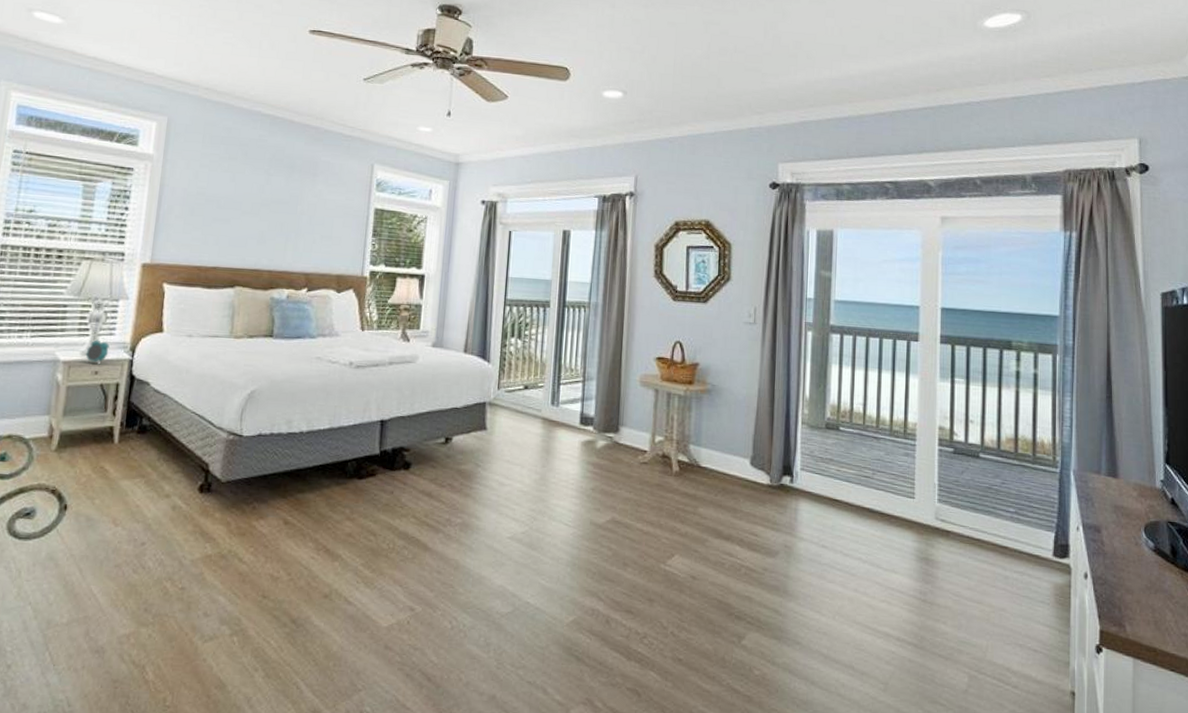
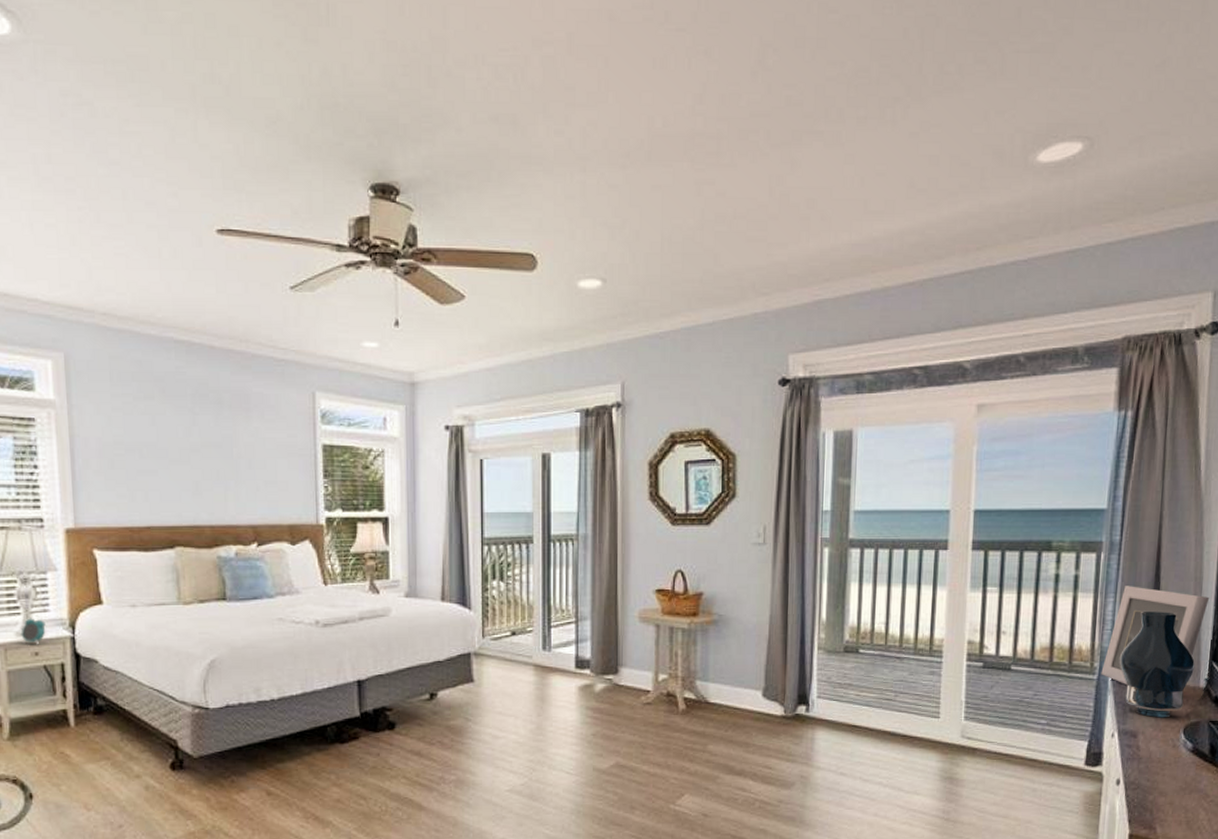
picture frame: none [1063,387,1158,481] -> present [1101,586,1210,686]
vase: none [1079,412,1149,516] -> present [1119,612,1195,718]

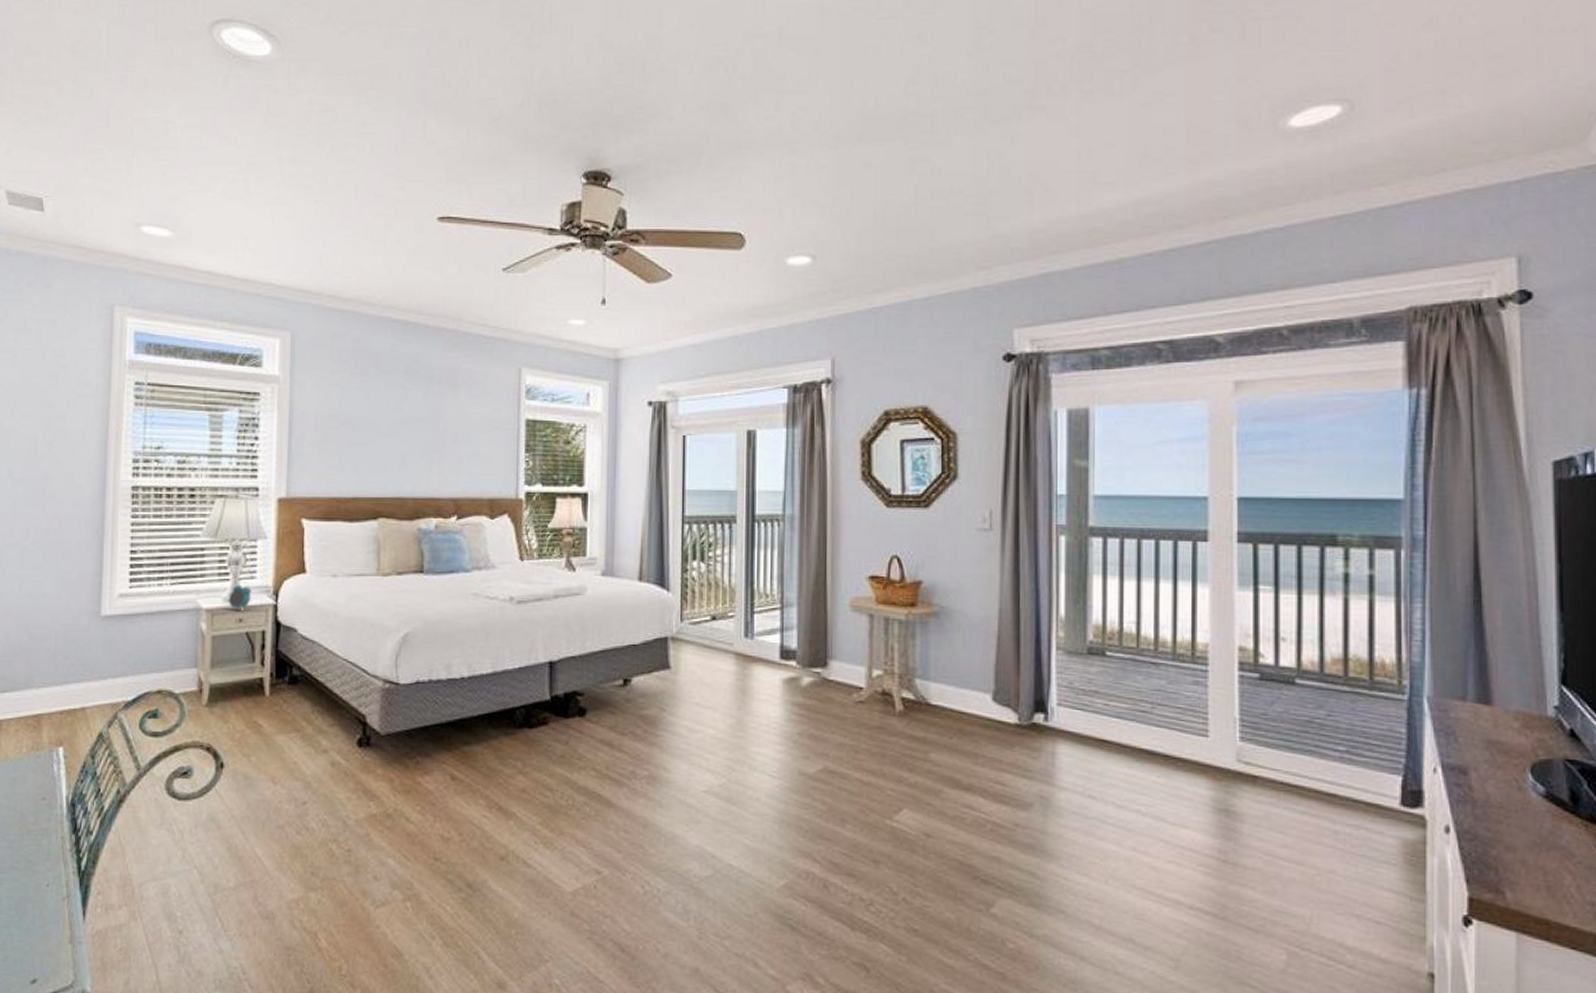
picture frame: present [1101,586,1210,686] -> none [1413,589,1550,710]
vase: present [1119,612,1195,718] -> none [1435,621,1537,753]

